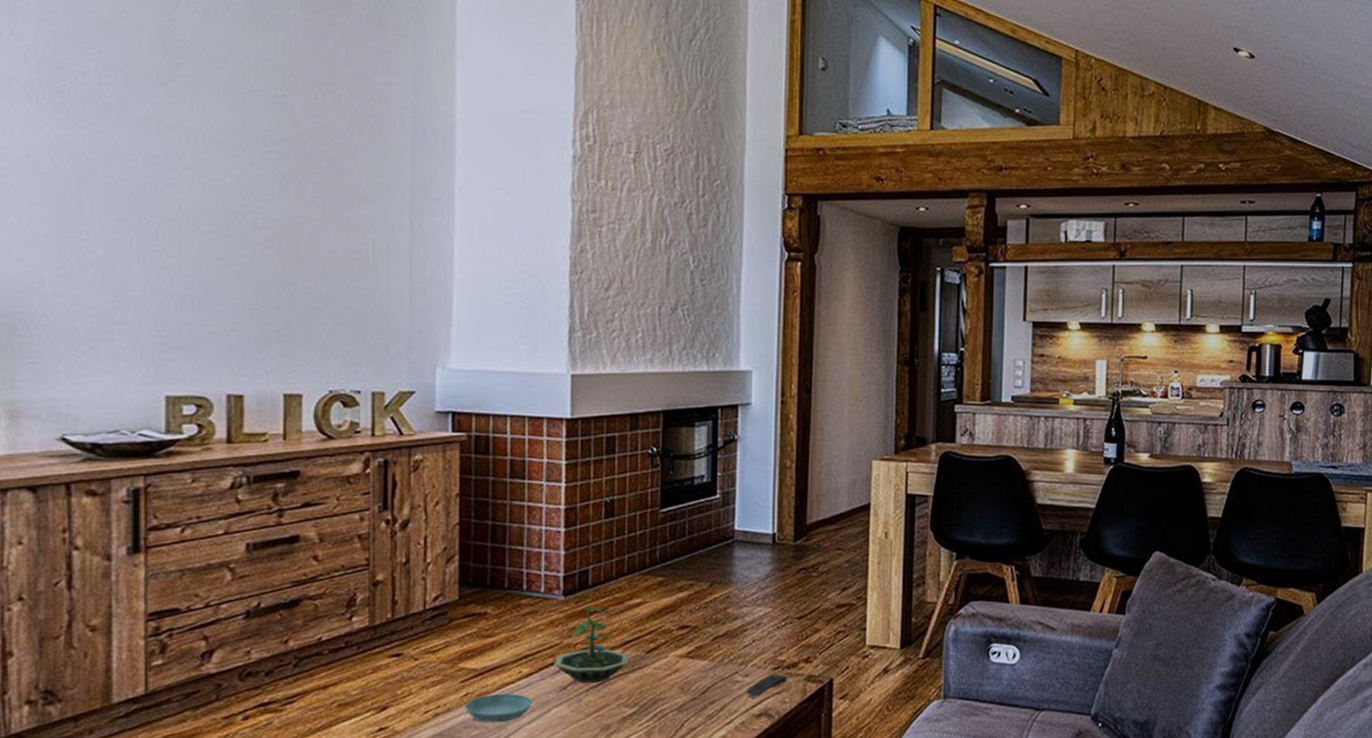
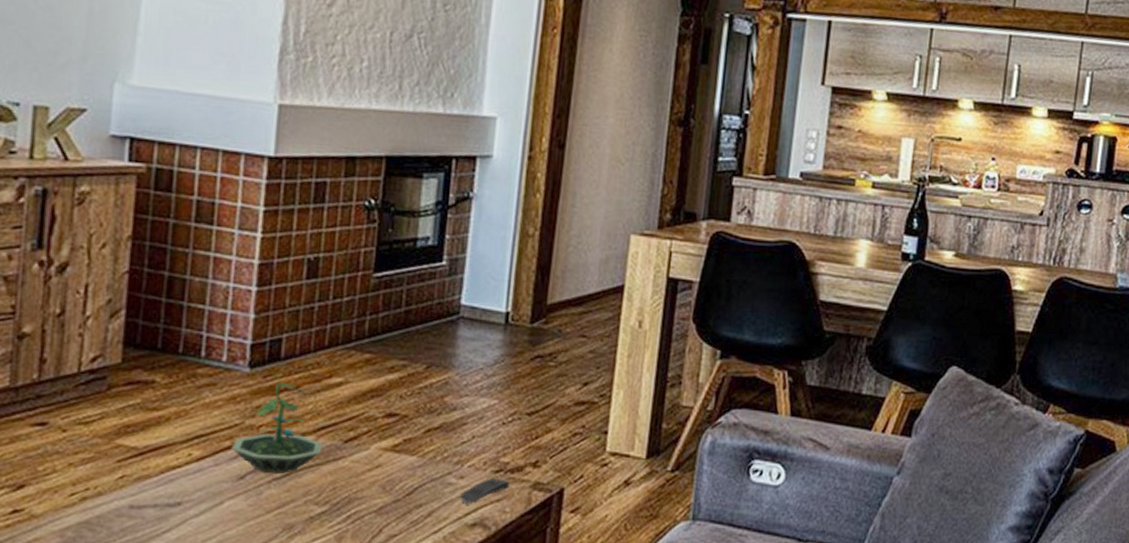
saucer: present [465,693,533,723] -> none [119,478,203,514]

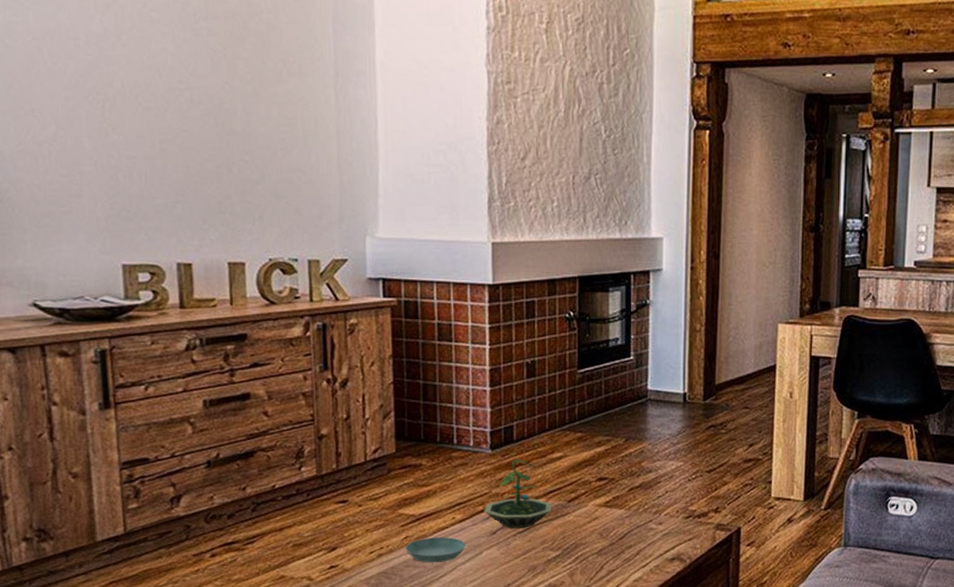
saucer: none [119,478,203,514] -> present [405,537,466,563]
remote control: present [460,477,510,505] -> none [660,522,698,544]

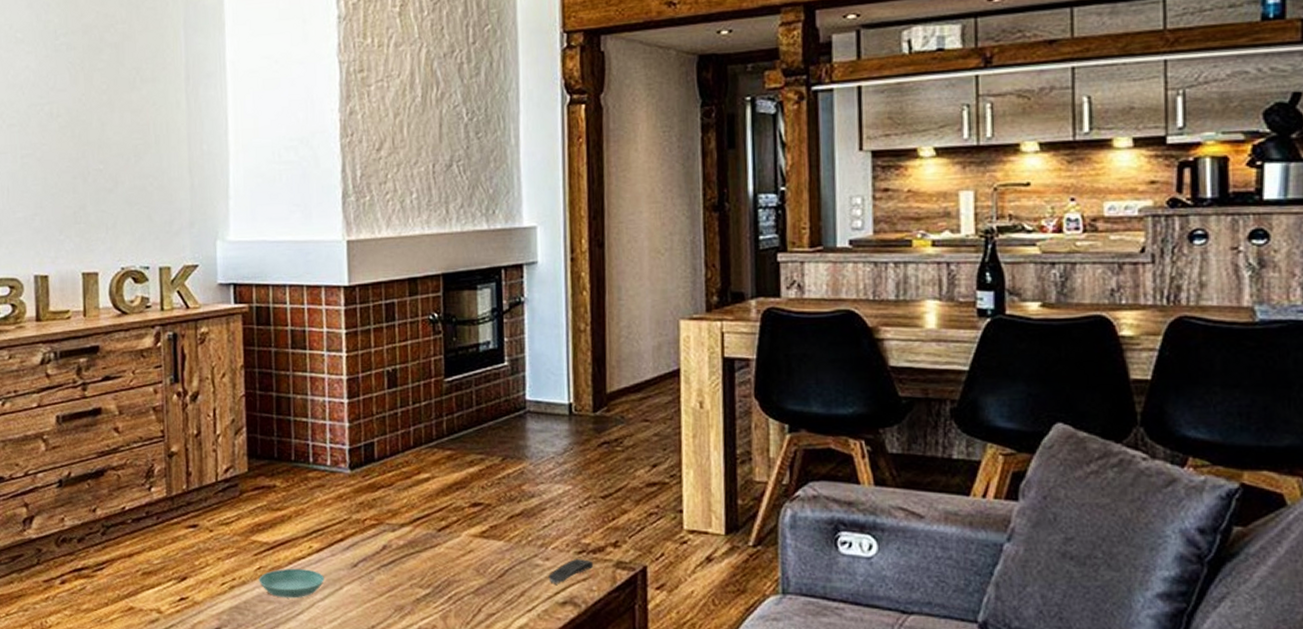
terrarium: present [484,459,552,528] -> none [343,480,420,561]
remote control: none [660,522,698,544] -> present [548,558,594,585]

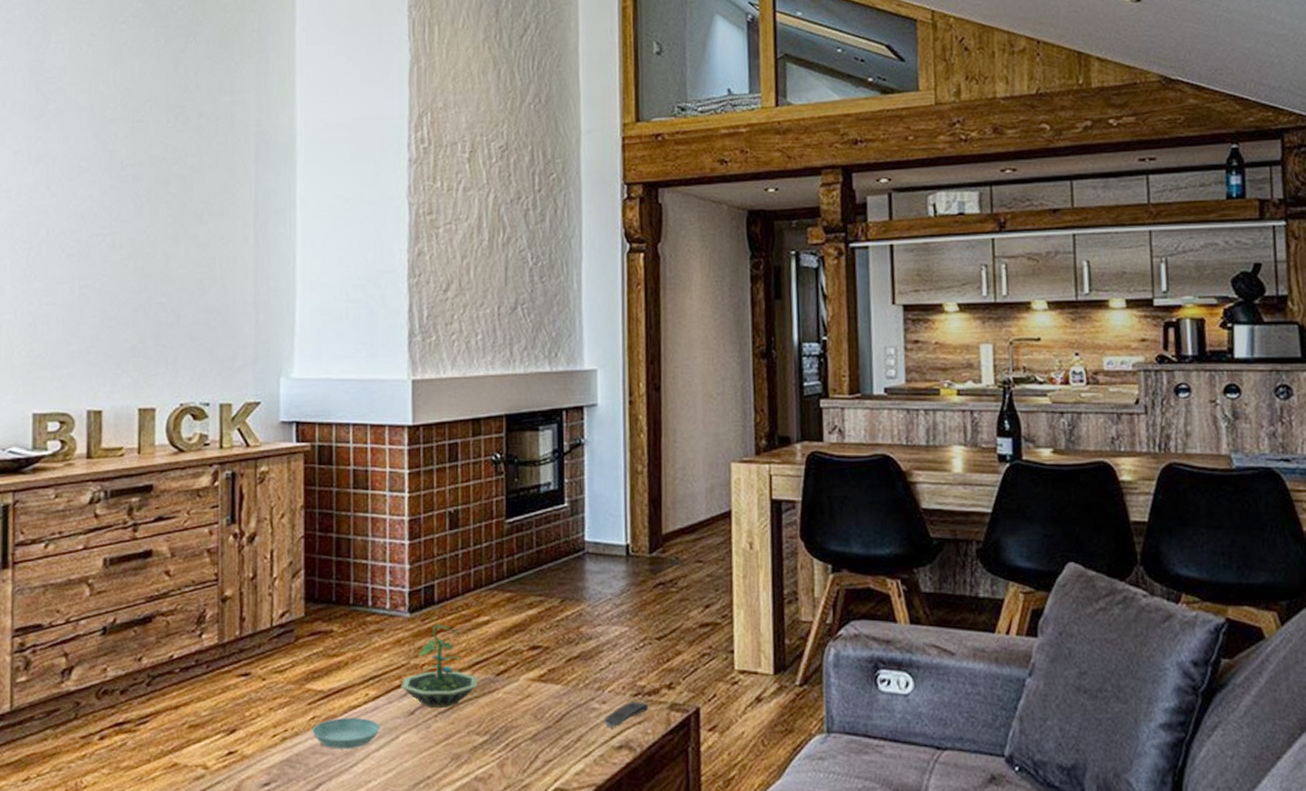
terrarium: none [343,480,420,561] -> present [400,624,478,707]

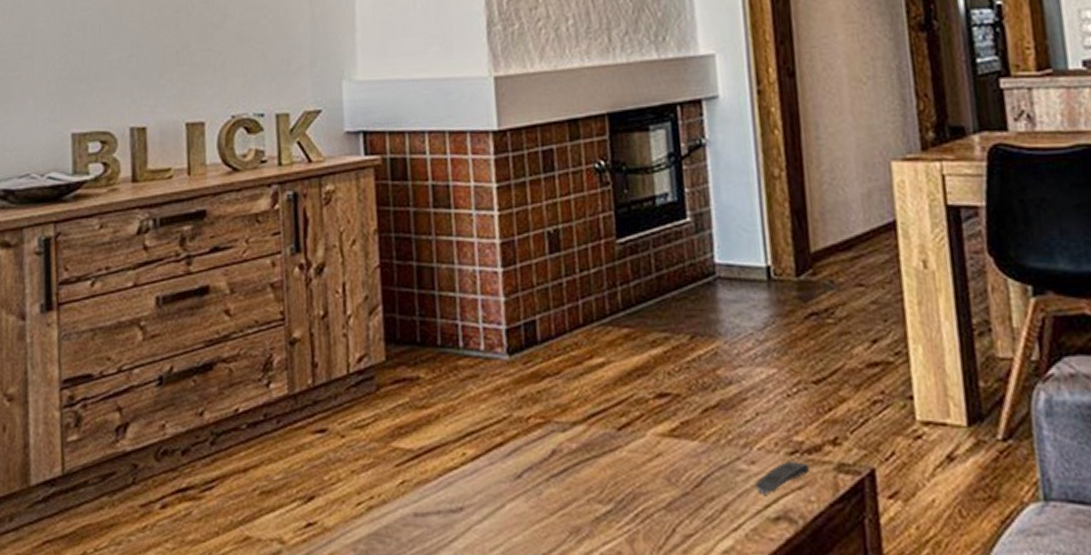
saucer: present [312,717,380,749] -> none [402,481,482,521]
terrarium: present [400,624,478,707] -> none [503,367,596,469]

